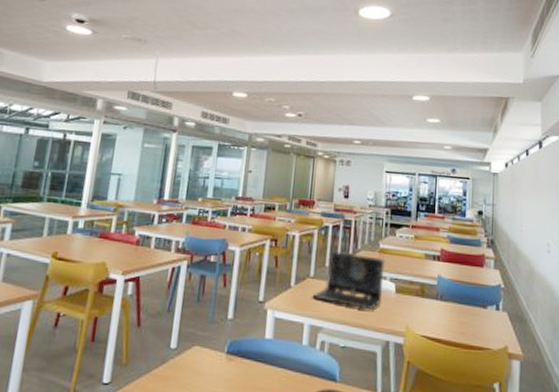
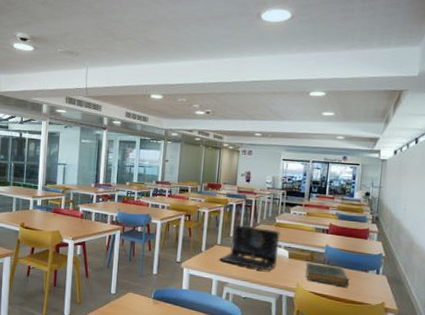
hardback book: none [415,297,467,328] -> present [305,262,349,287]

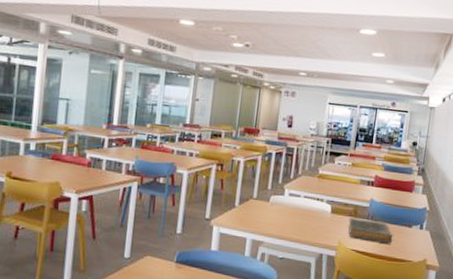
laptop: present [219,224,280,270] -> none [254,175,323,227]

